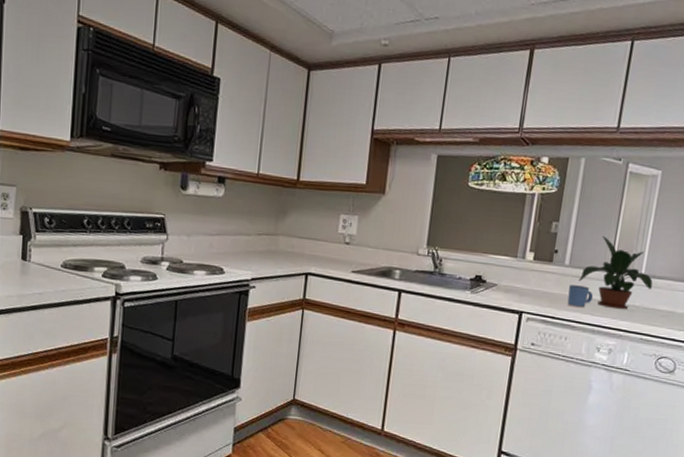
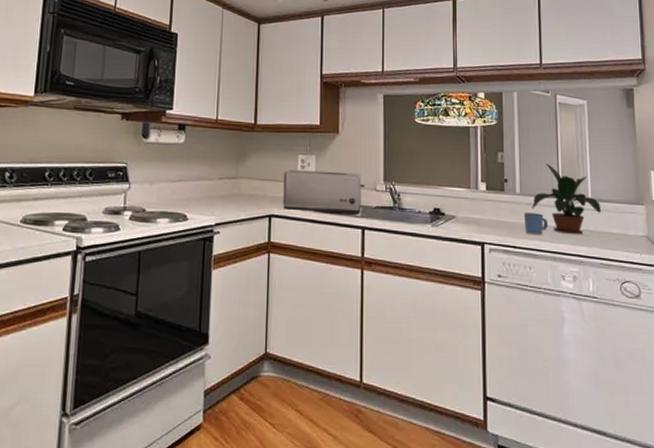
toaster: none [320,229,407,278] -> present [283,170,365,215]

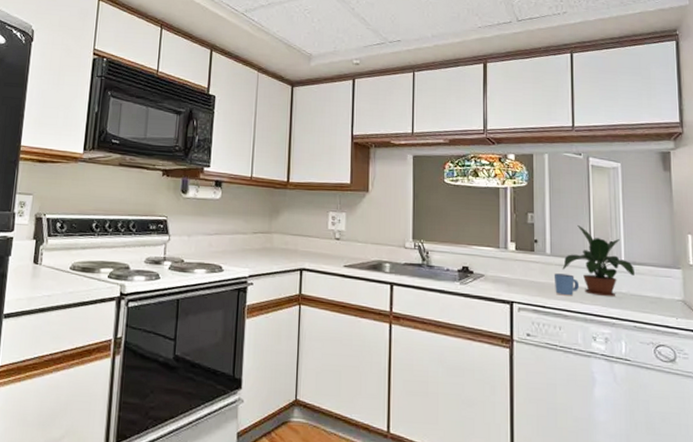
toaster: present [283,170,365,215] -> none [314,226,394,271]

